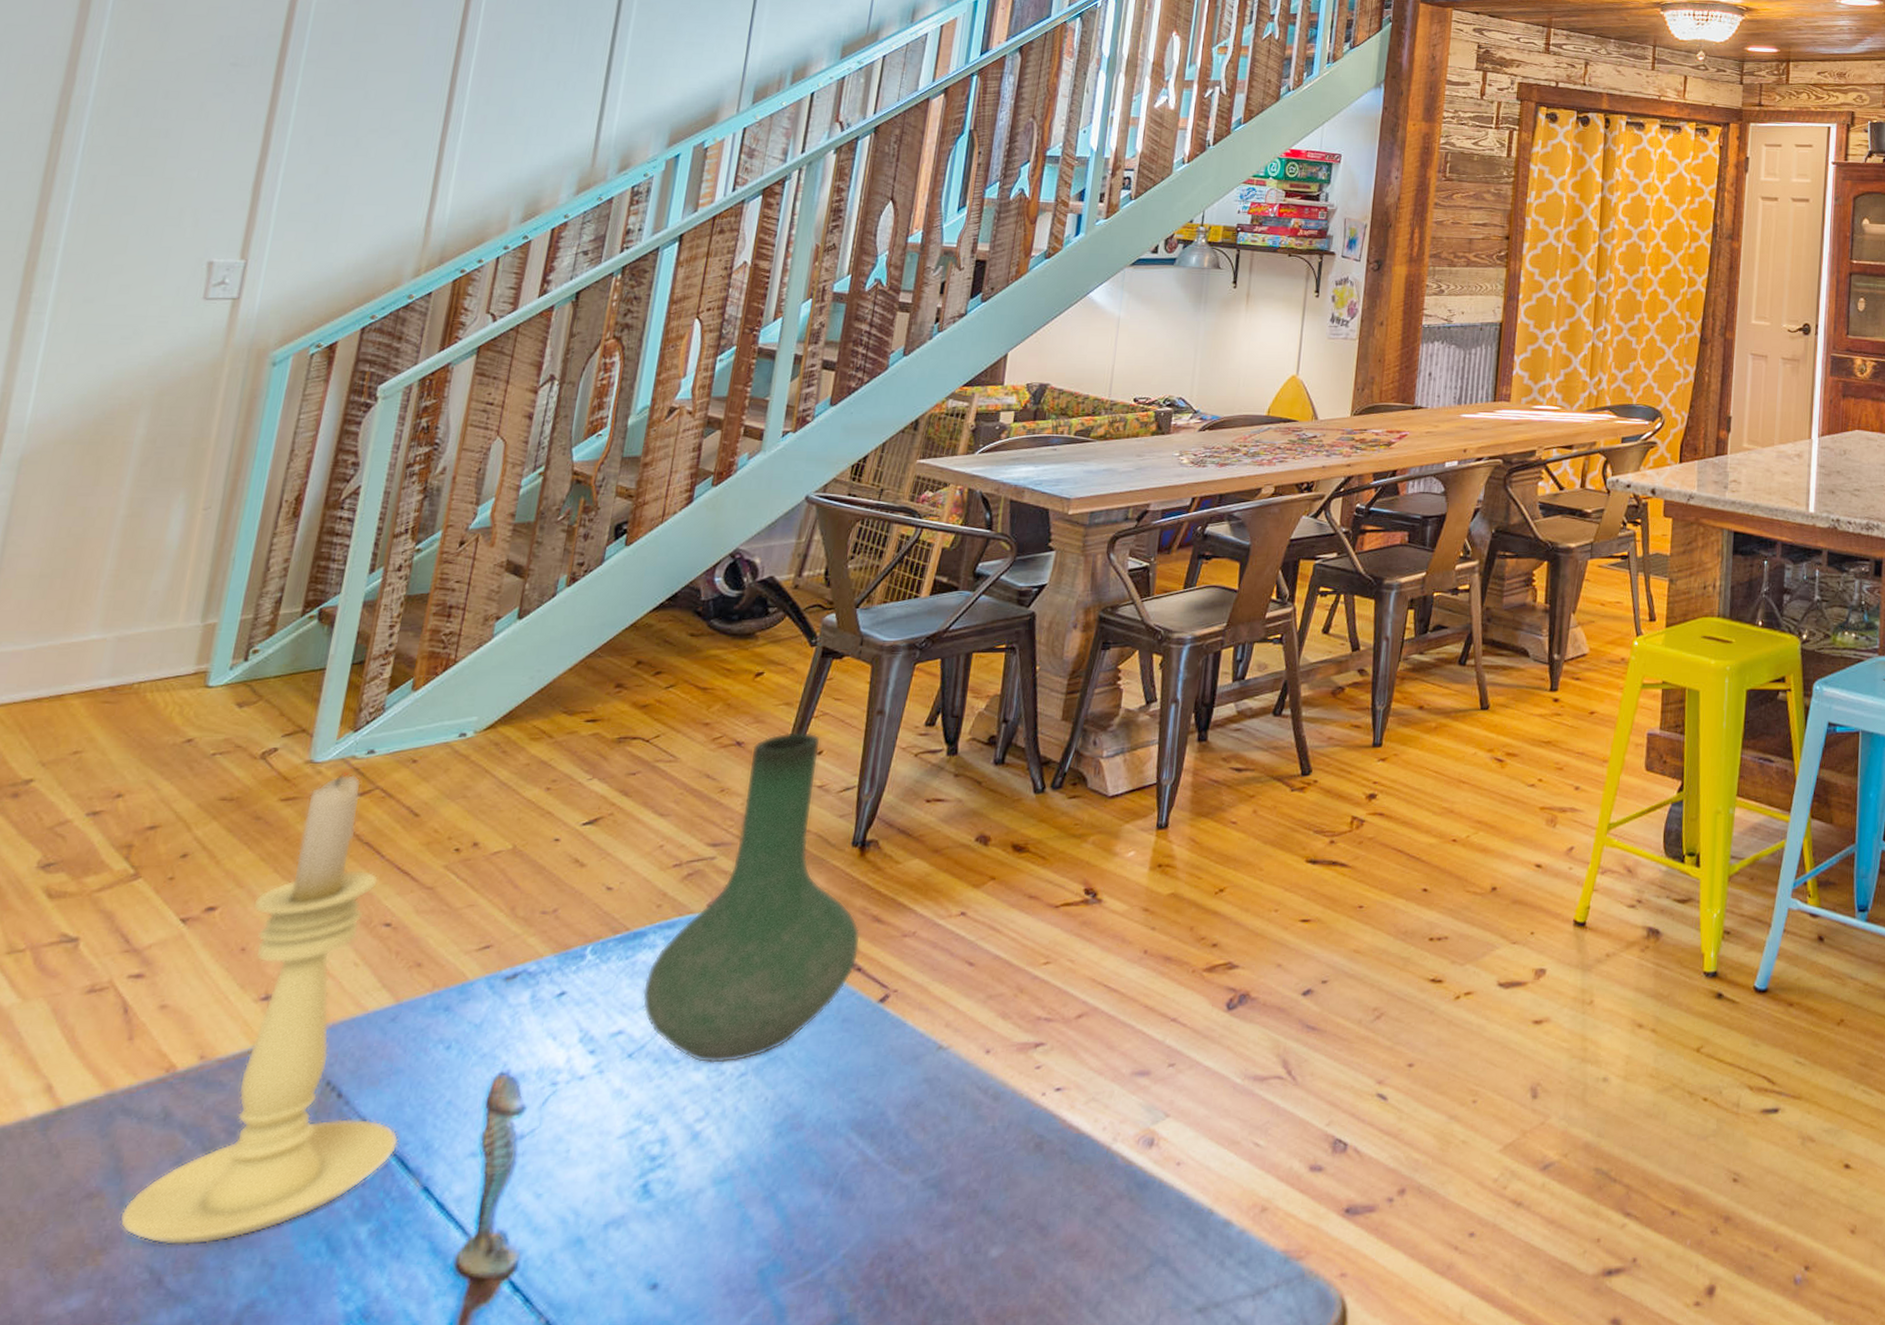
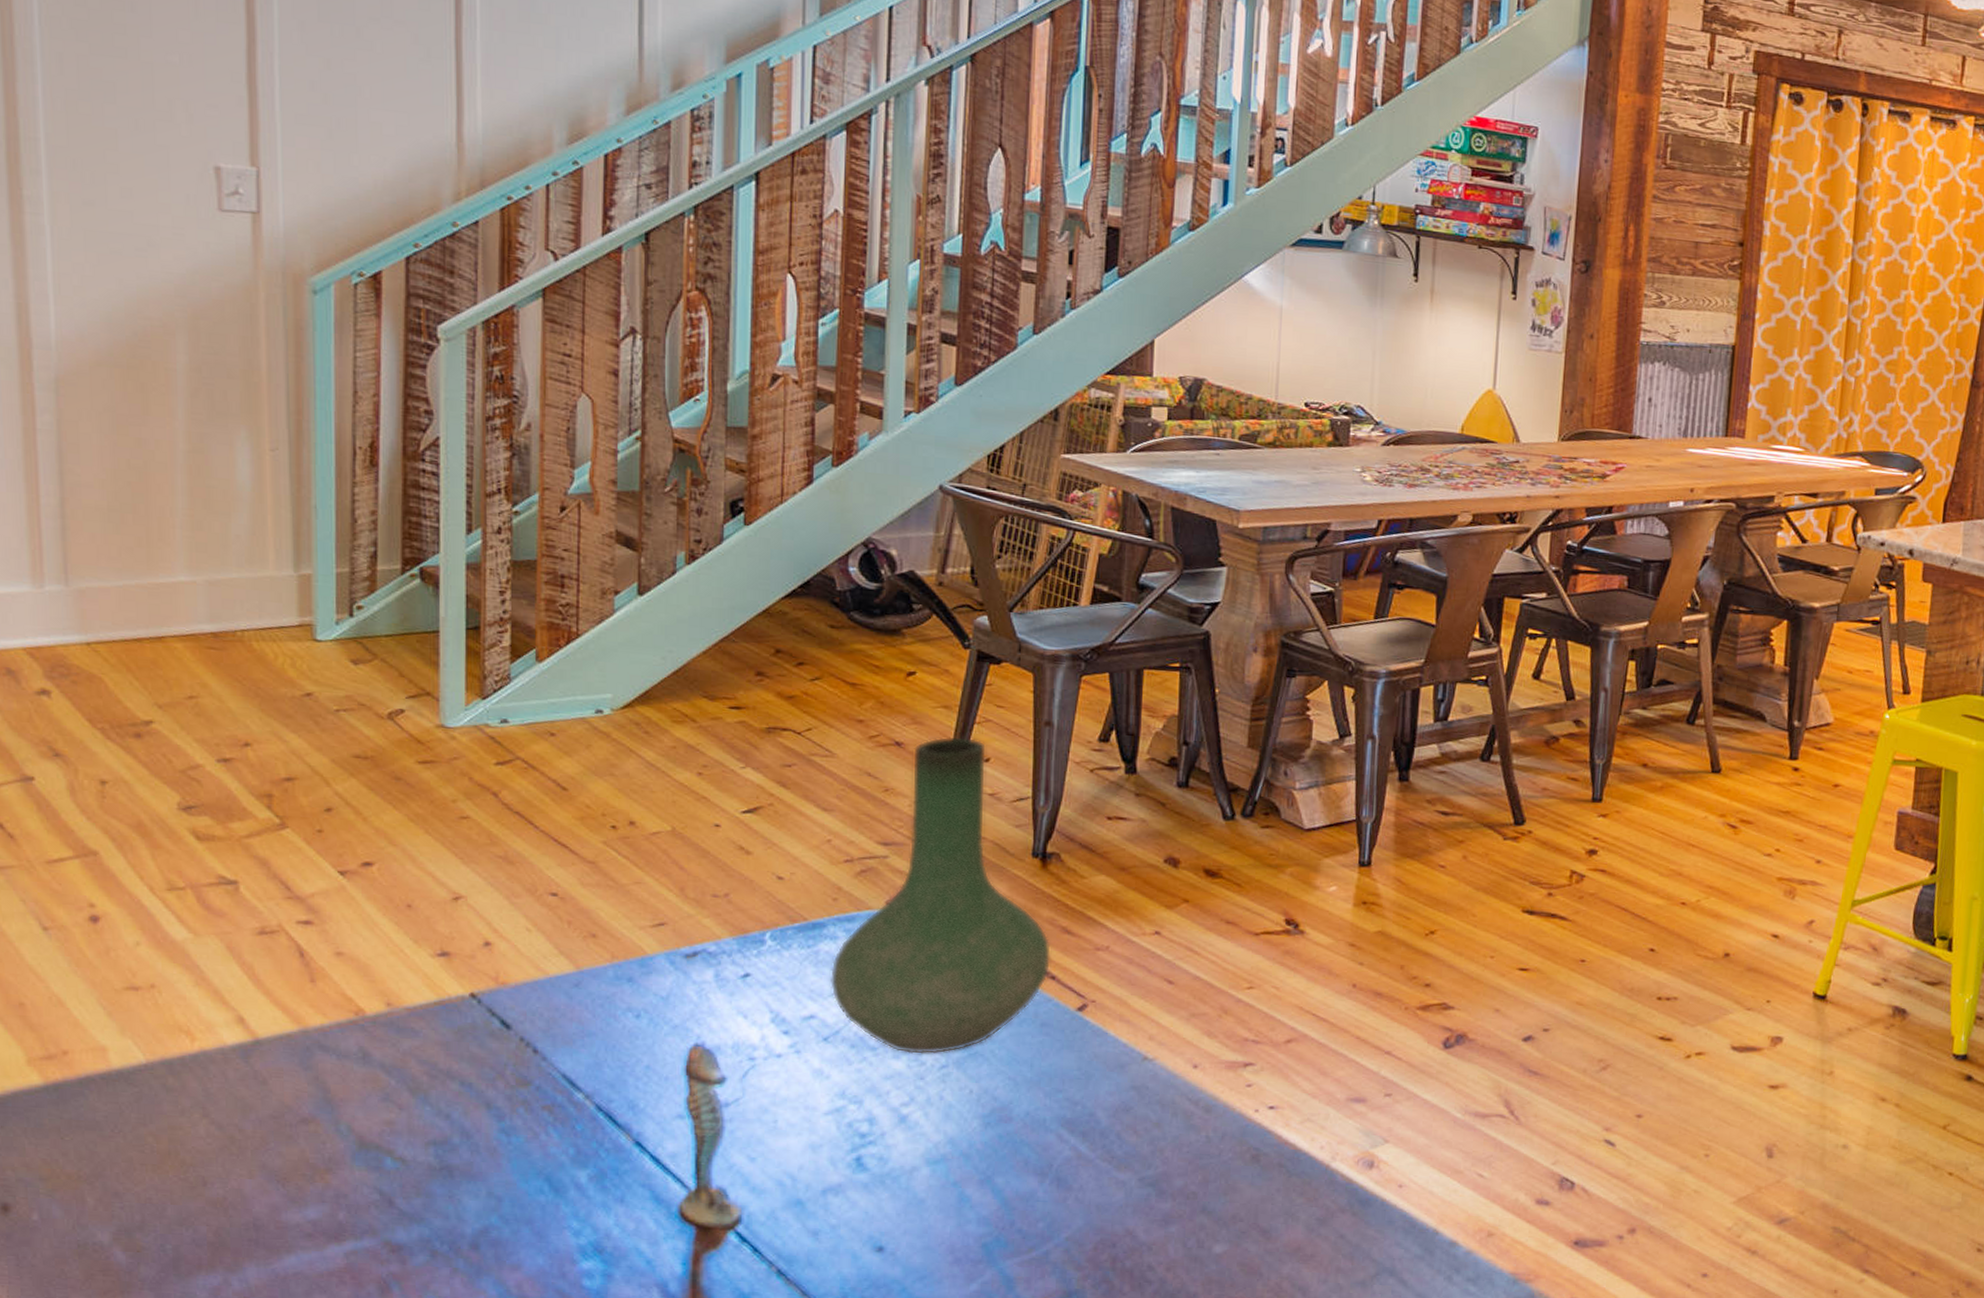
candle holder: present [119,773,399,1246] -> none [339,740,603,1174]

